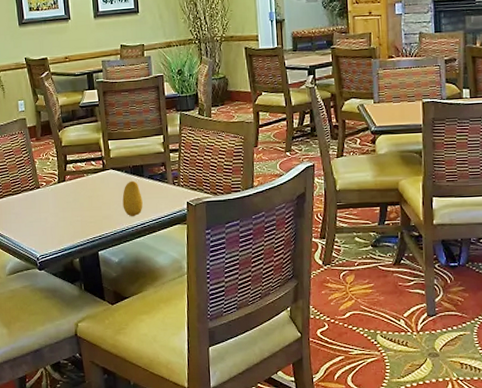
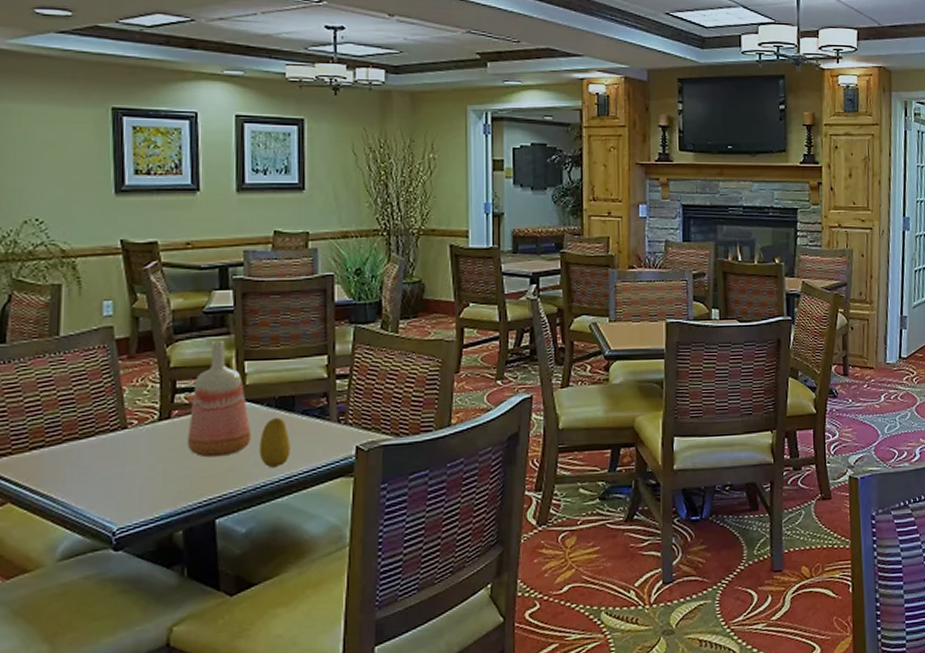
vase: none [76,127,117,209] -> present [187,341,251,458]

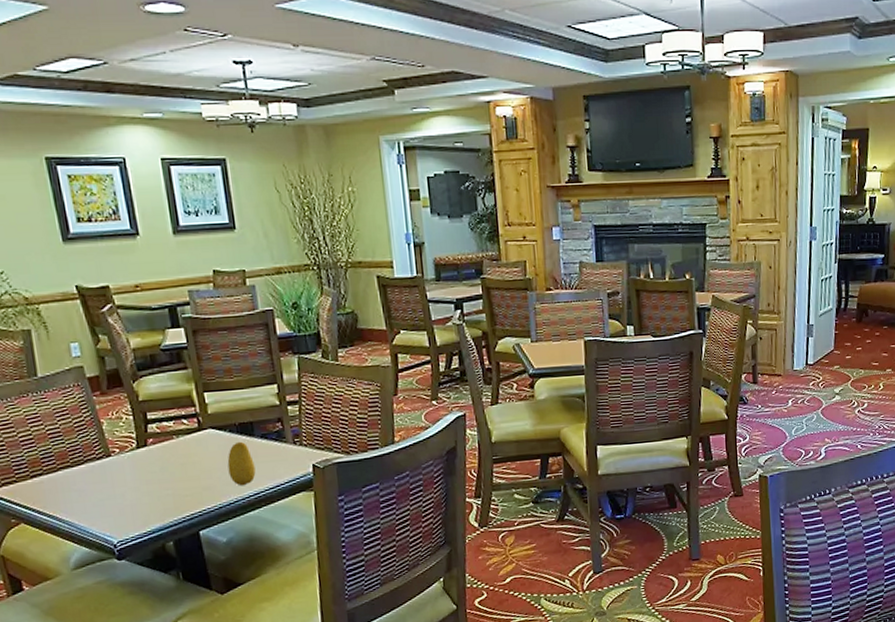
vase: present [187,341,251,458] -> none [162,375,220,479]

